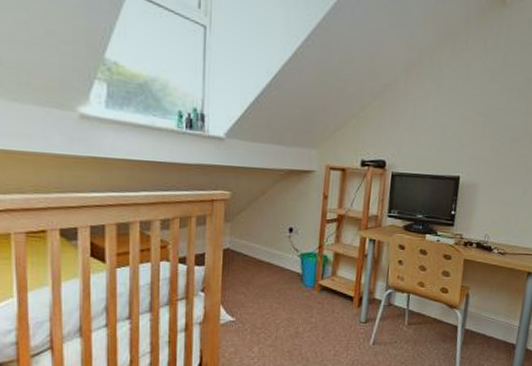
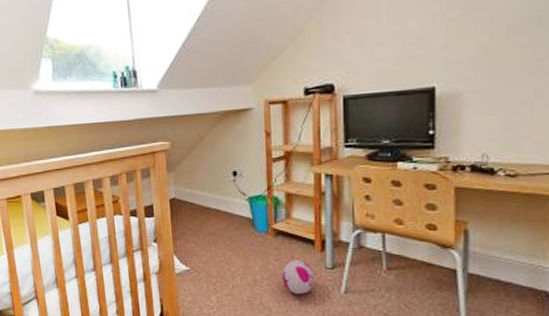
plush toy: none [322,314,350,346] -> present [283,260,315,295]

